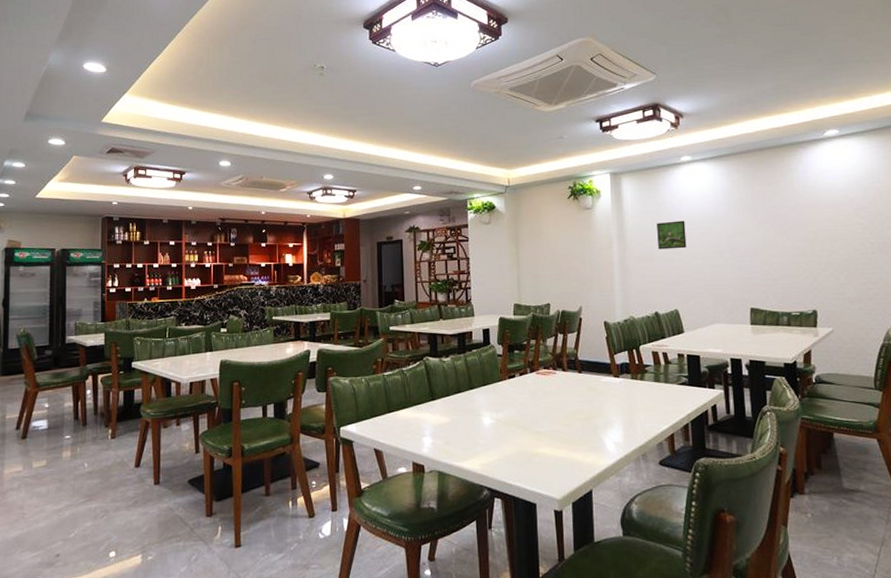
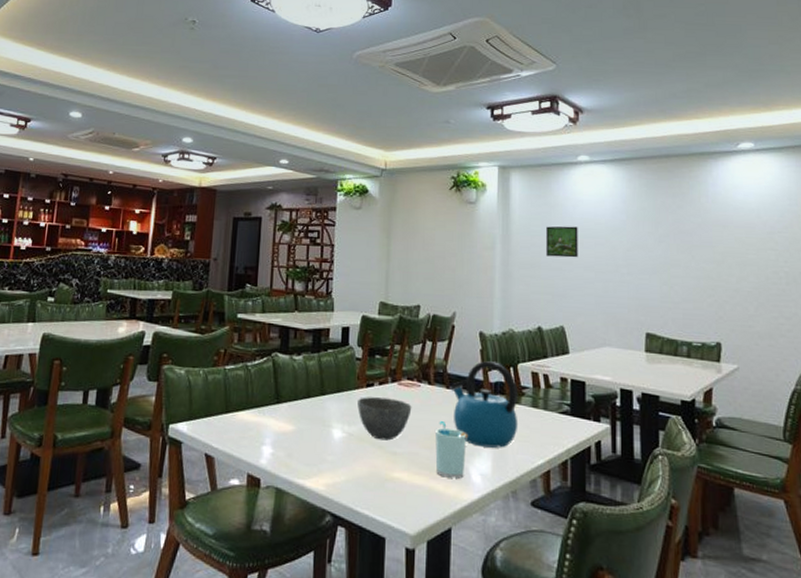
bowl: none [502,386,550,423] -> present [357,397,412,441]
cup: none [572,401,600,449] -> present [435,421,467,479]
kettle: none [582,346,644,420] -> present [450,361,519,448]

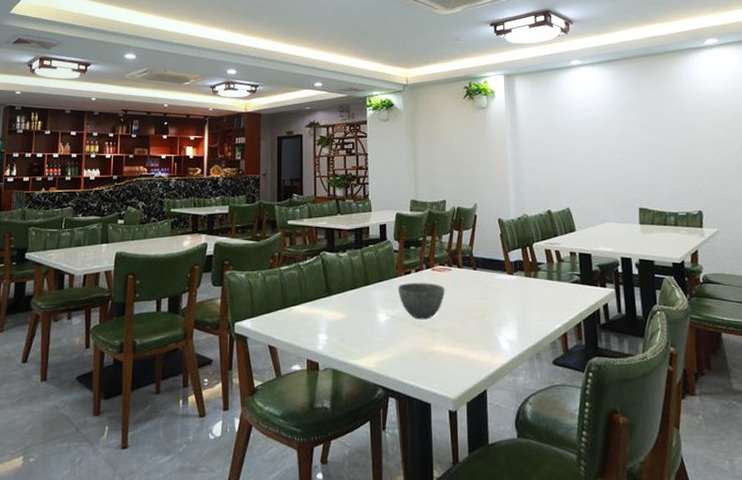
cup: present [435,421,467,479] -> none [467,299,495,347]
kettle: present [450,361,519,448] -> none [477,243,537,318]
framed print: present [546,226,578,258] -> none [548,121,578,149]

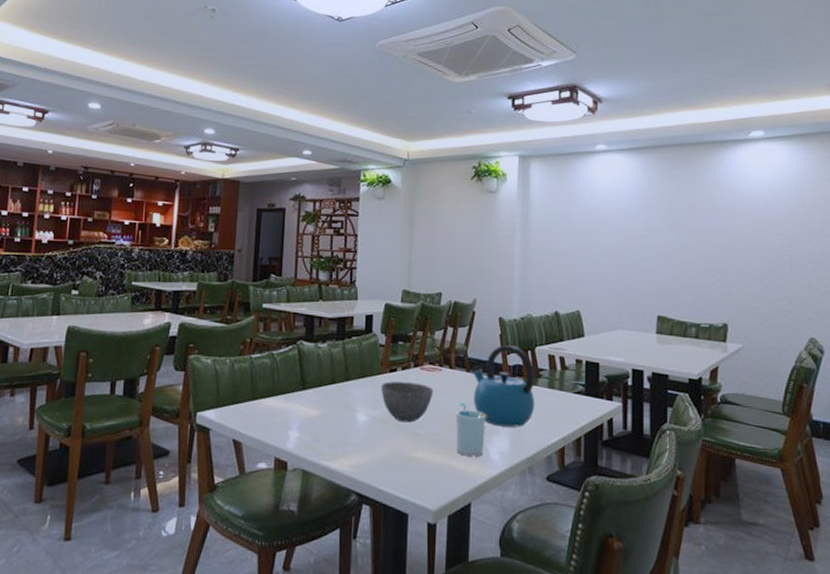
cup: none [467,299,495,347] -> present [456,403,487,457]
kettle: none [477,243,537,318] -> present [471,345,536,427]

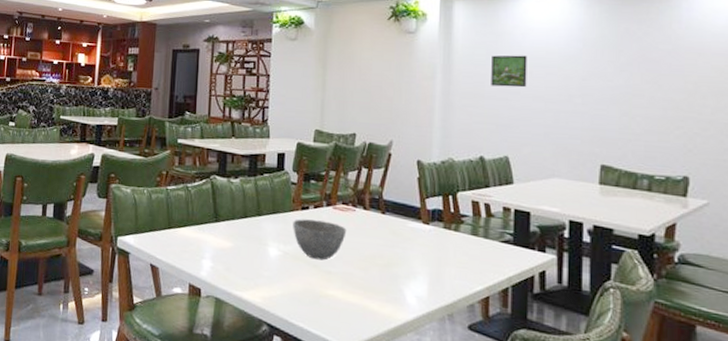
cup: present [456,403,487,457] -> none [370,245,403,299]
kettle: present [471,345,536,427] -> none [386,189,458,273]
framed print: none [564,214,595,245] -> present [491,55,527,88]

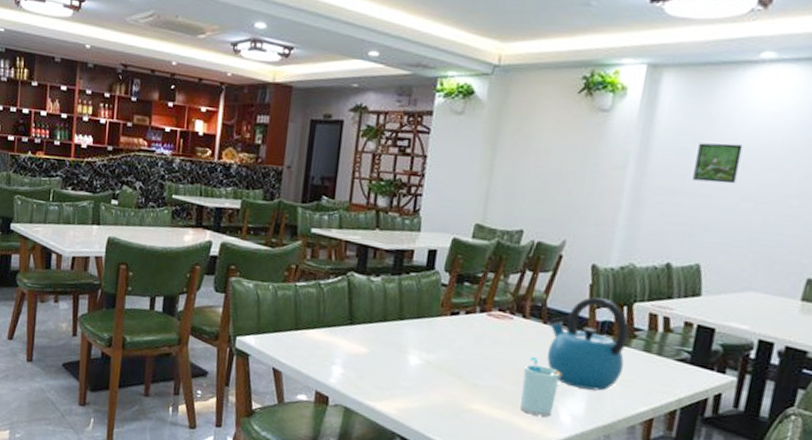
bowl: present [293,219,347,261] -> none [438,325,501,372]
cup: none [370,245,403,299] -> present [520,357,561,417]
kettle: none [386,189,458,273] -> present [547,297,630,391]

